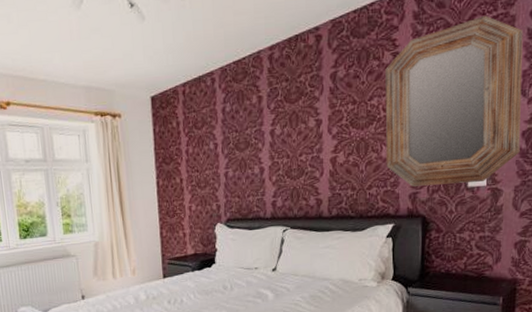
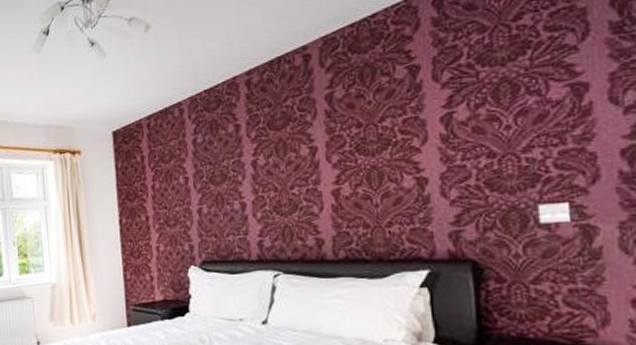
home mirror: present [385,15,523,187] -> none [399,12,621,223]

